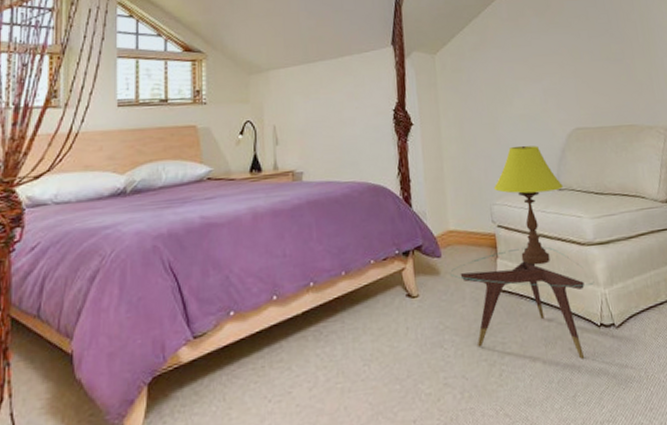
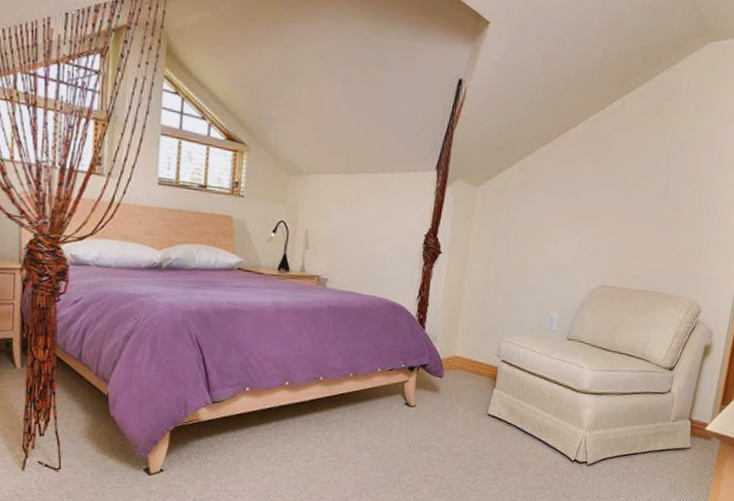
side table: present [450,246,595,359] -> none [448,383,579,484]
table lamp: present [493,145,563,266] -> none [506,291,573,402]

